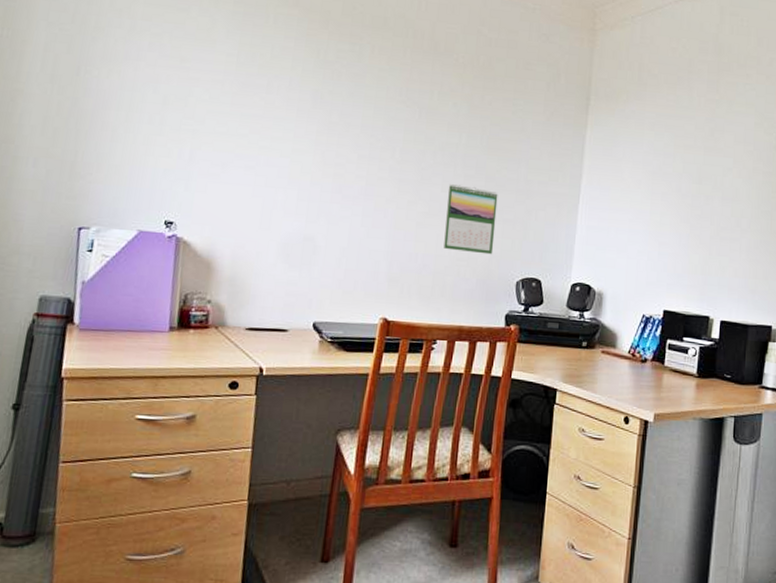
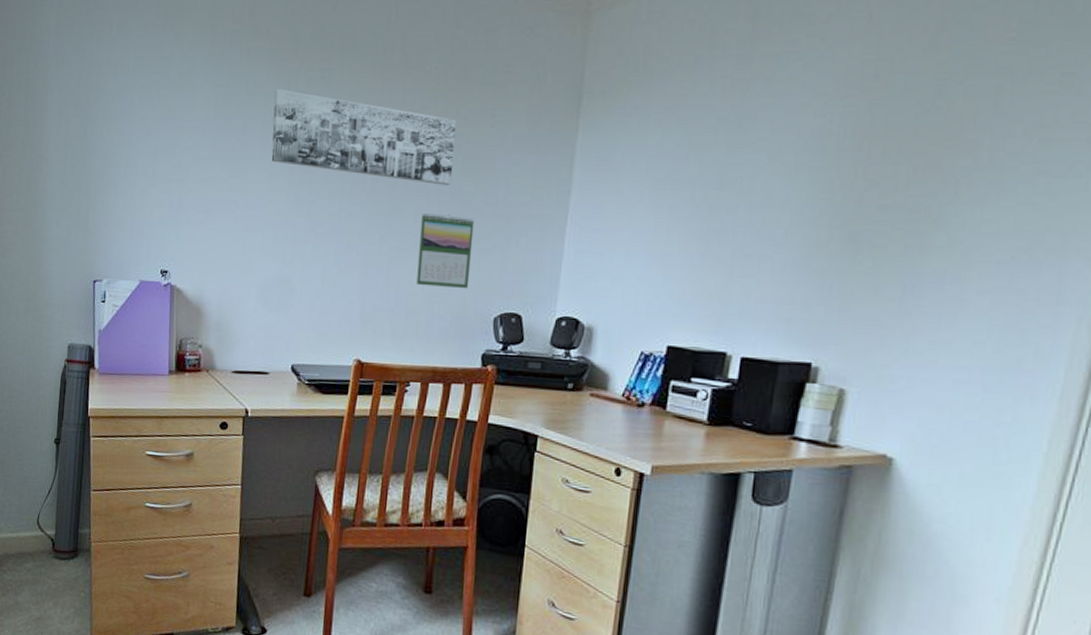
wall art: none [297,55,482,161] -> present [271,89,457,185]

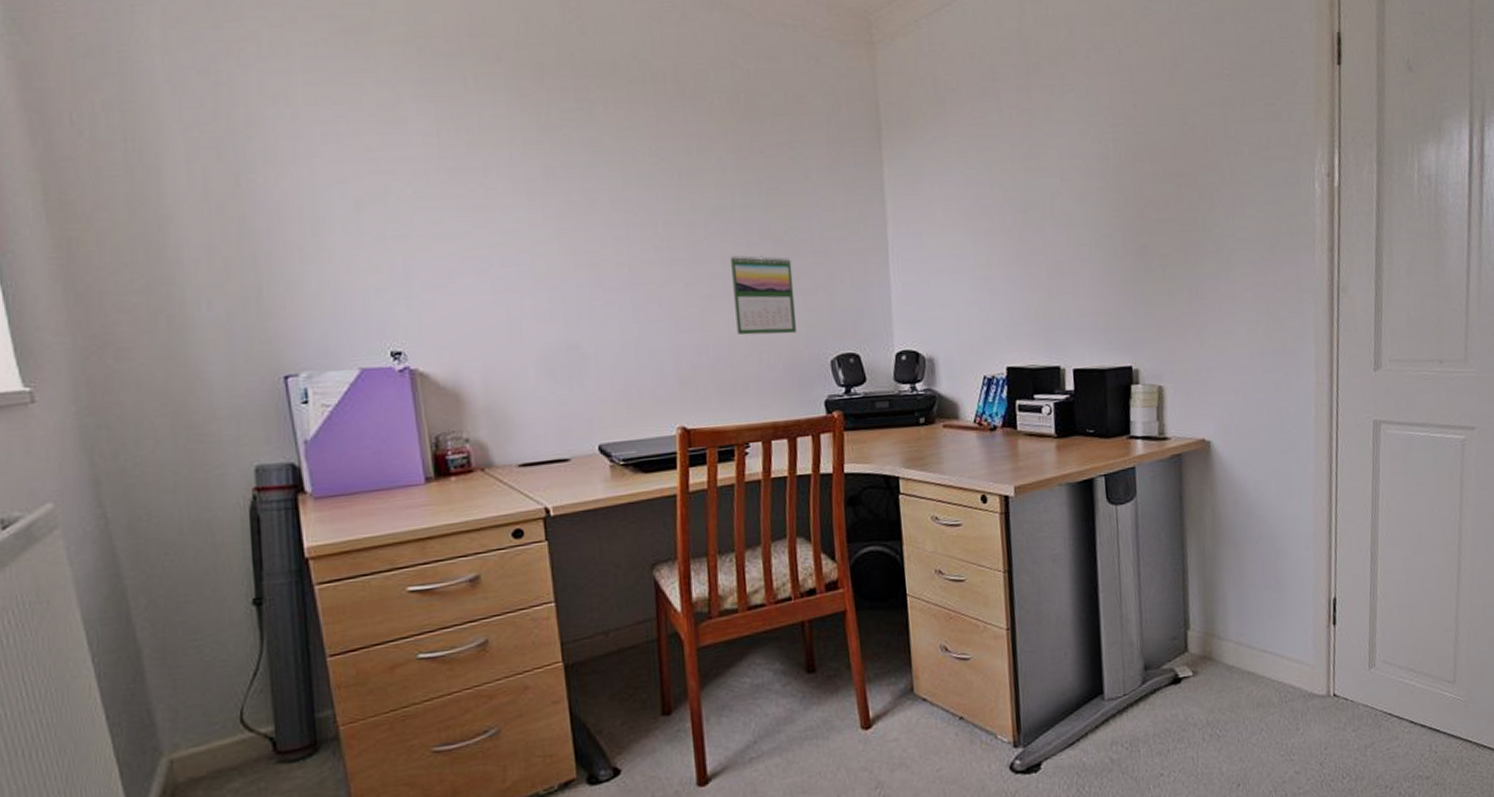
wall art: present [271,89,457,185] -> none [519,122,759,224]

